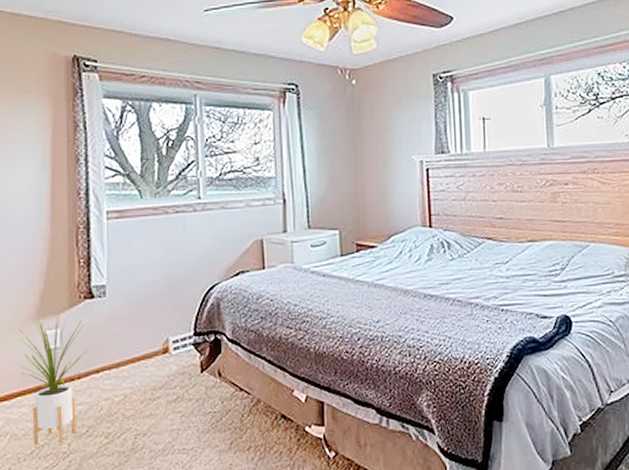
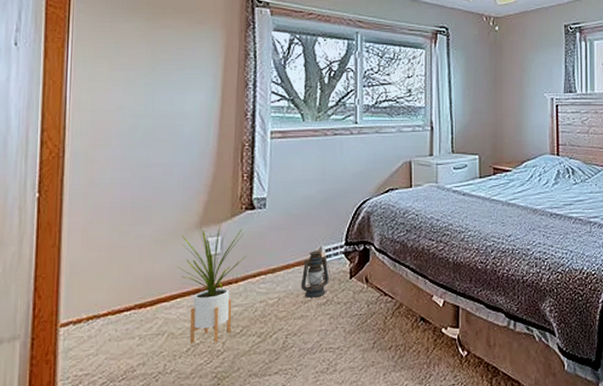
lantern: none [148,342,181,395] -> present [301,250,331,298]

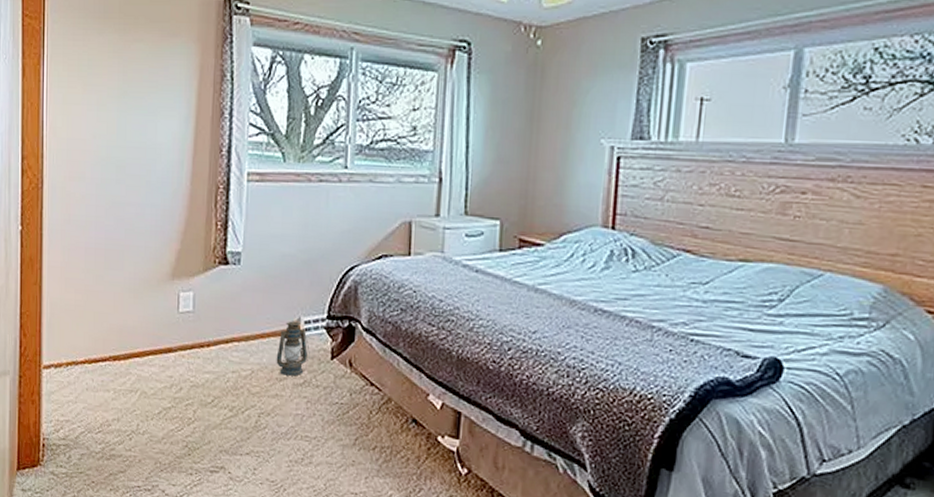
house plant: present [177,223,247,344] -> none [149,277,219,409]

